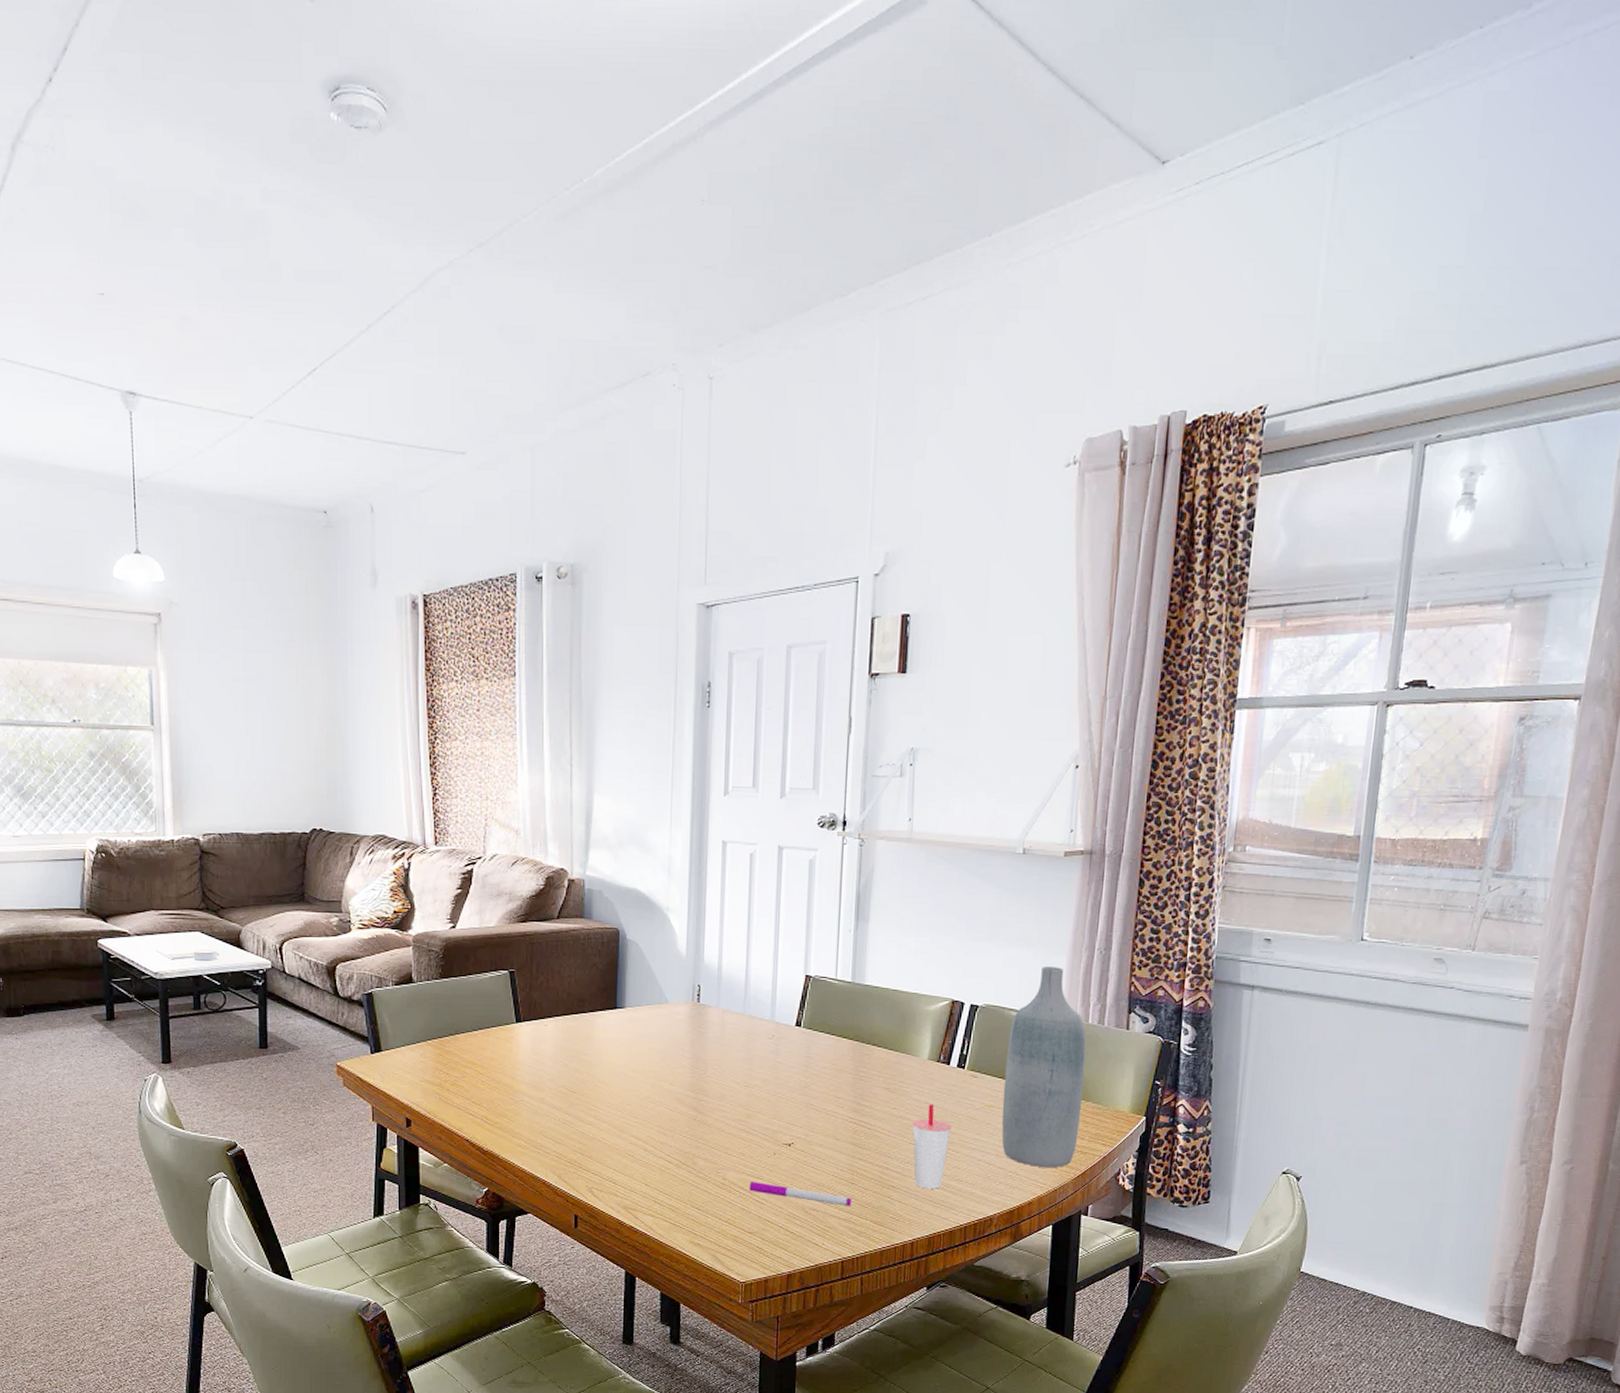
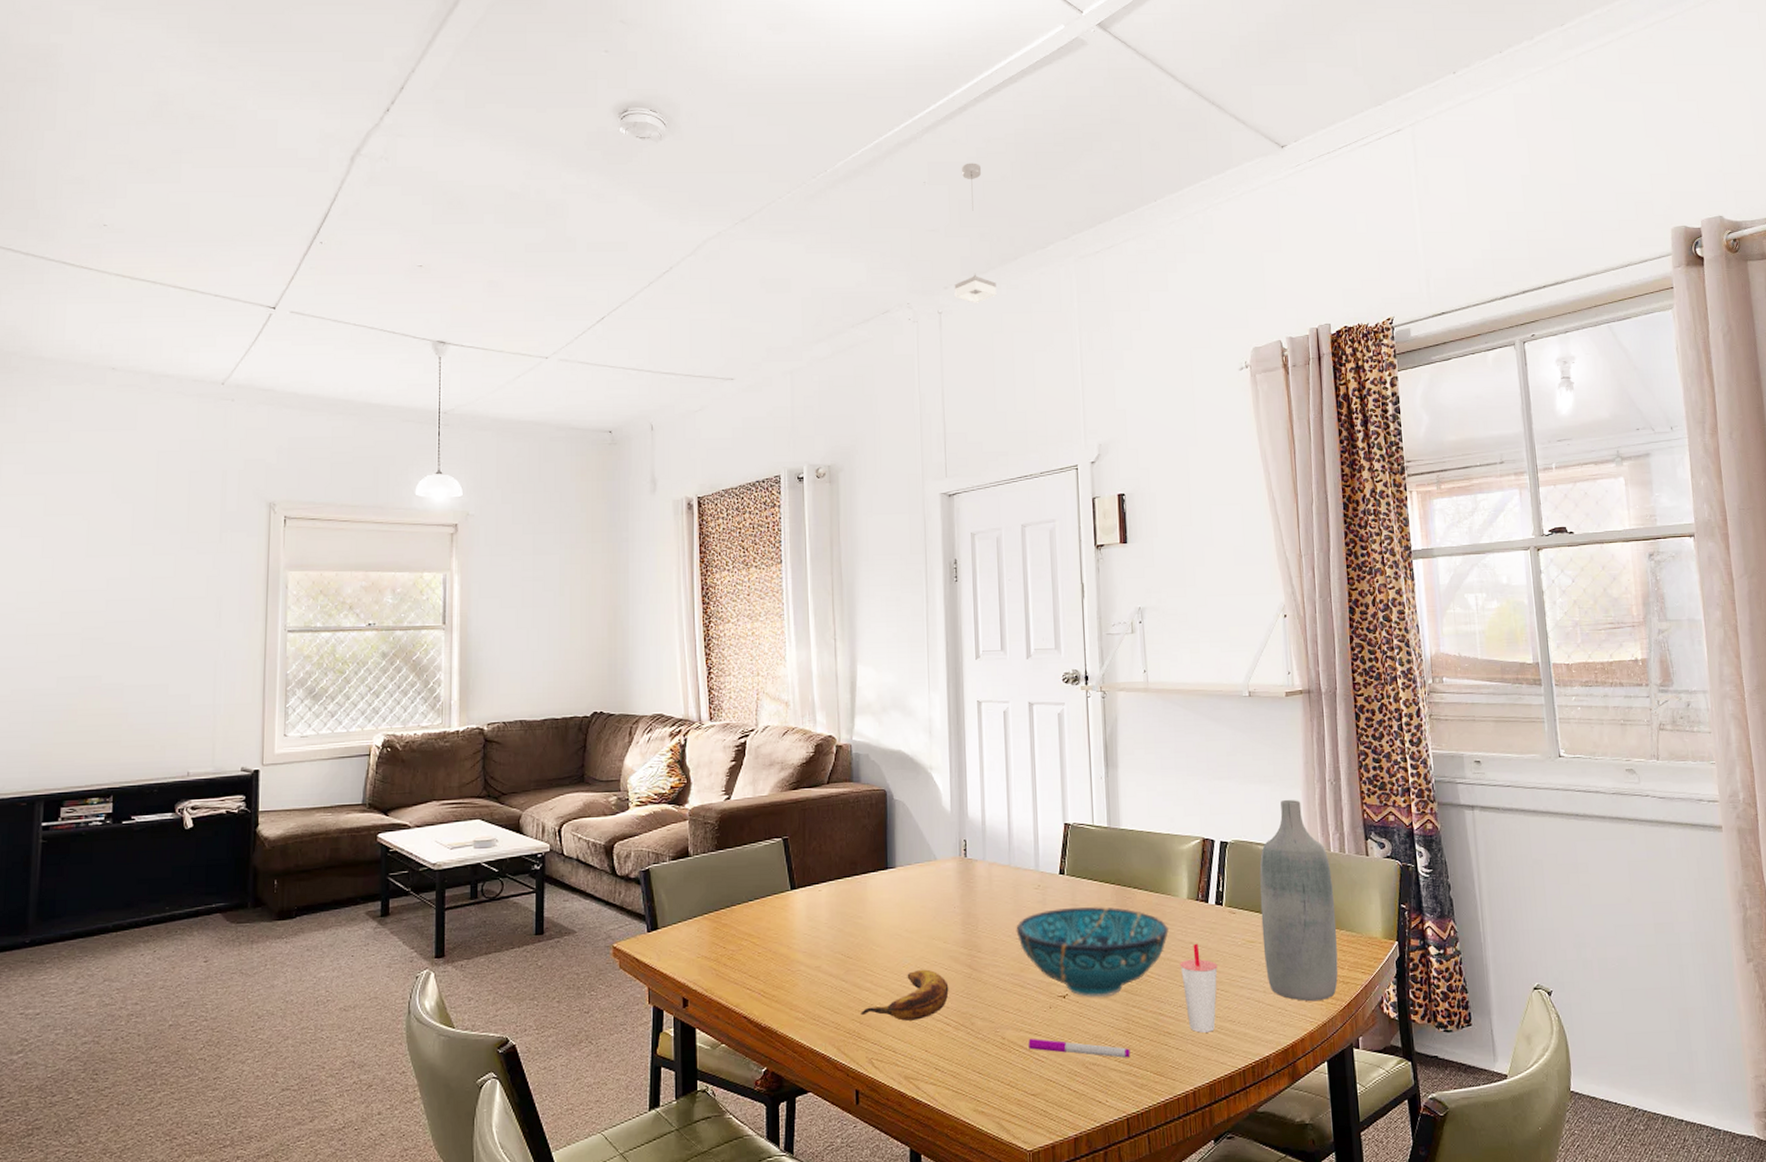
banana: none [582,1108,673,1156] -> present [861,969,949,1021]
pendant lamp: none [730,174,782,367] -> present [954,163,997,303]
decorative bowl: none [745,1060,905,1149] -> present [1016,907,1169,998]

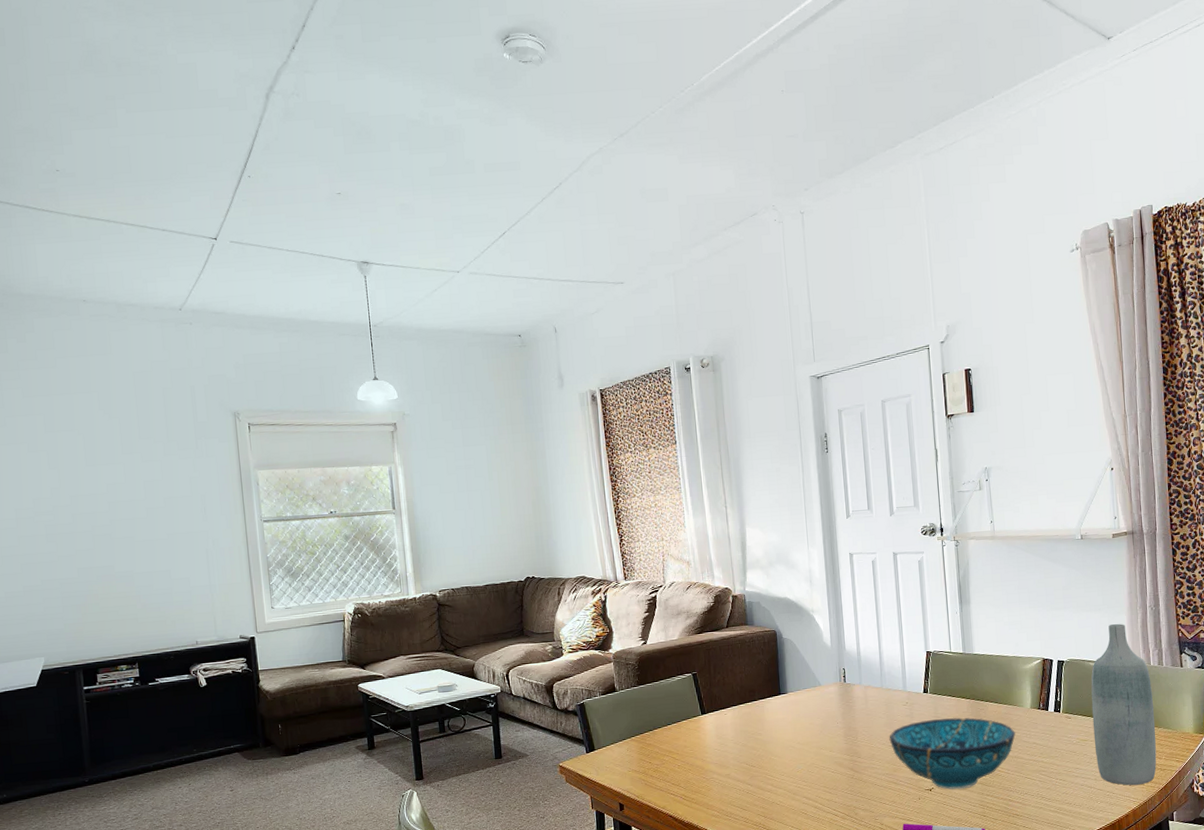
banana: present [861,969,949,1021] -> none [764,773,836,814]
pendant lamp: present [954,163,997,303] -> none [813,69,852,203]
cup: present [1179,943,1218,1033] -> none [1025,743,1057,814]

